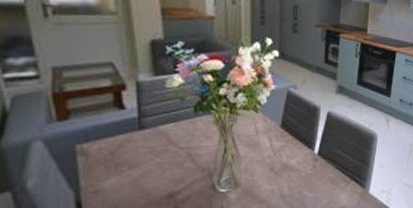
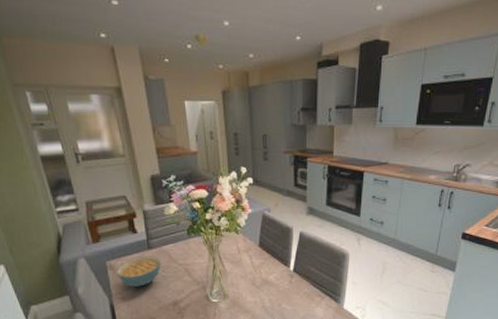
cereal bowl: none [89,138,157,177] -> present [116,256,162,287]

